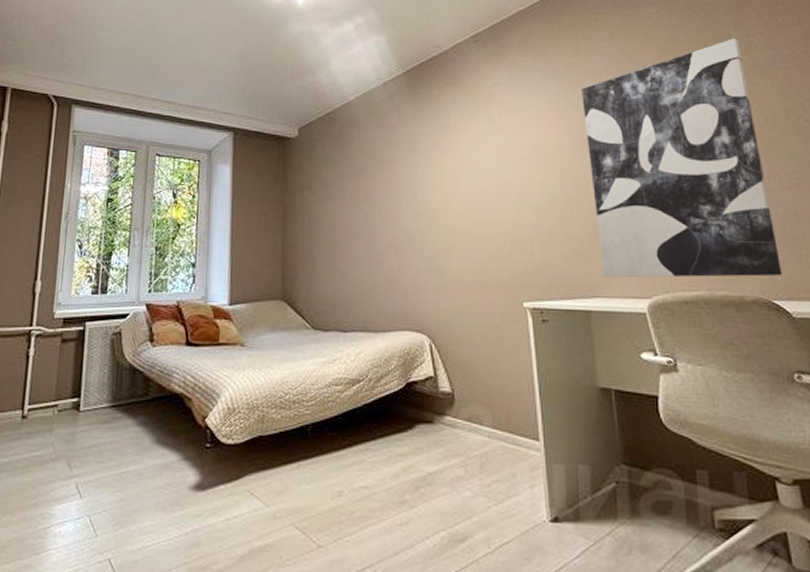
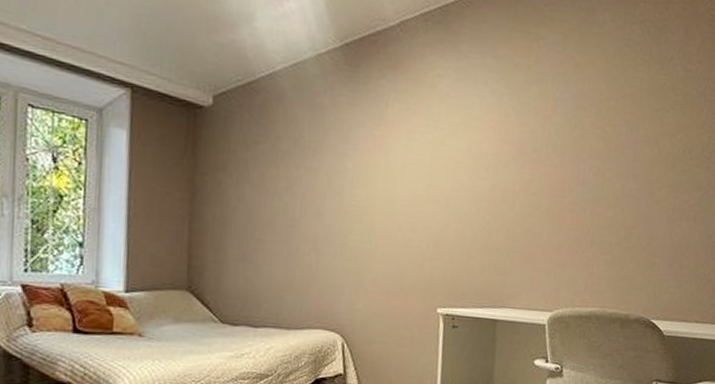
wall art: present [581,38,783,278] -> none [514,62,680,299]

